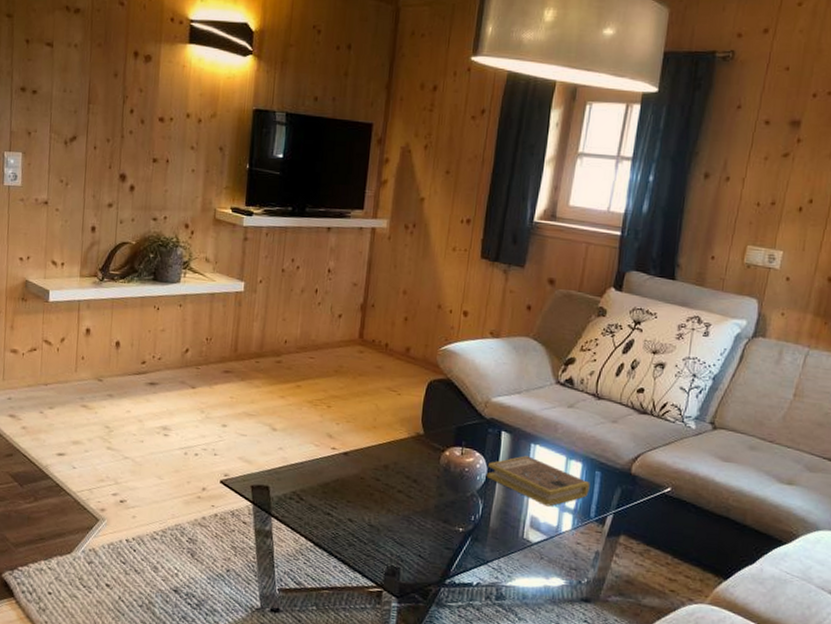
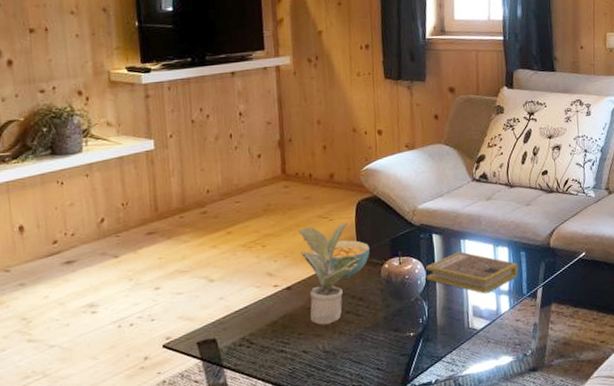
potted plant: none [361,396,424,499] -> present [298,222,362,325]
cereal bowl: none [375,417,433,457] -> present [312,240,370,279]

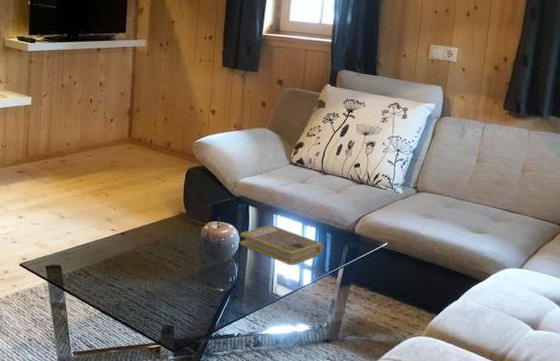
potted plant: present [298,222,362,325] -> none [136,184,186,269]
cereal bowl: present [312,240,370,279] -> none [145,200,193,233]

